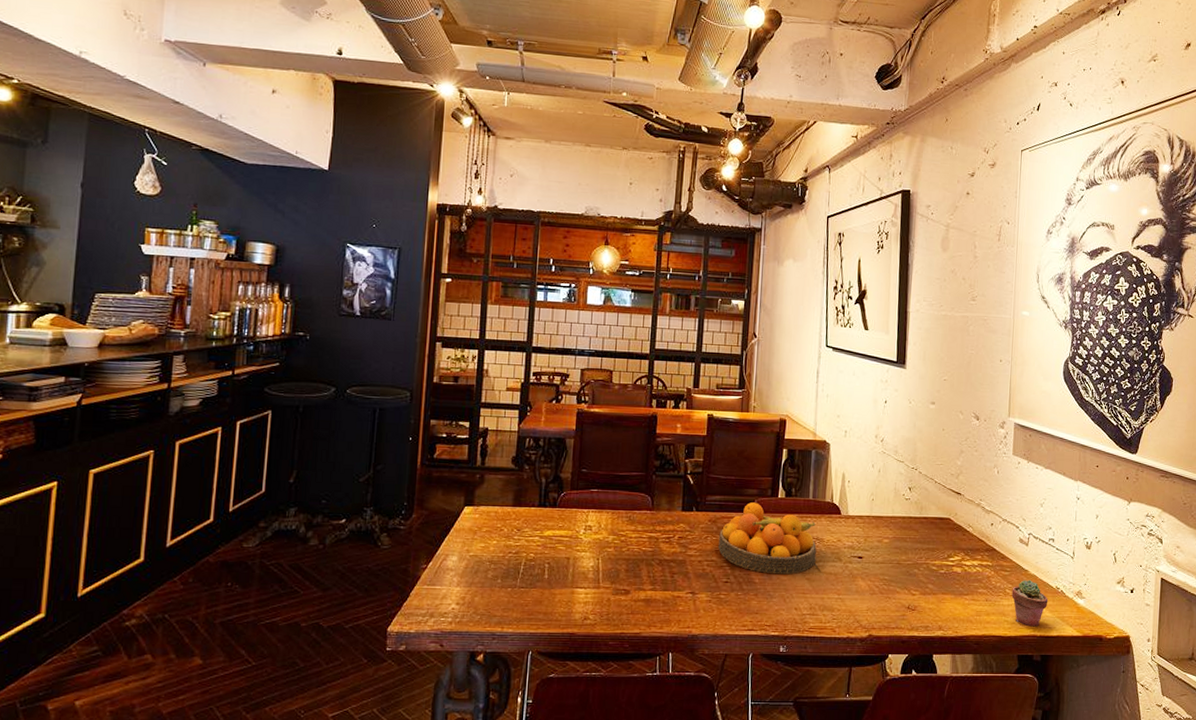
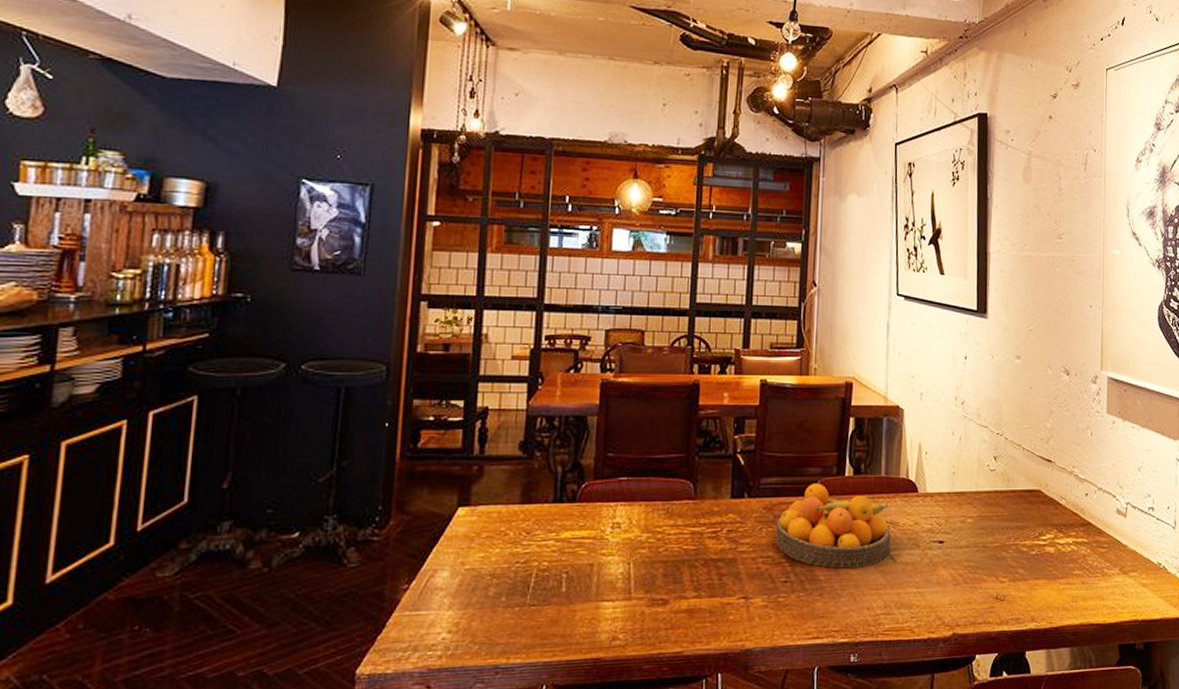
potted succulent: present [1011,579,1048,627] -> none [1110,555,1150,611]

